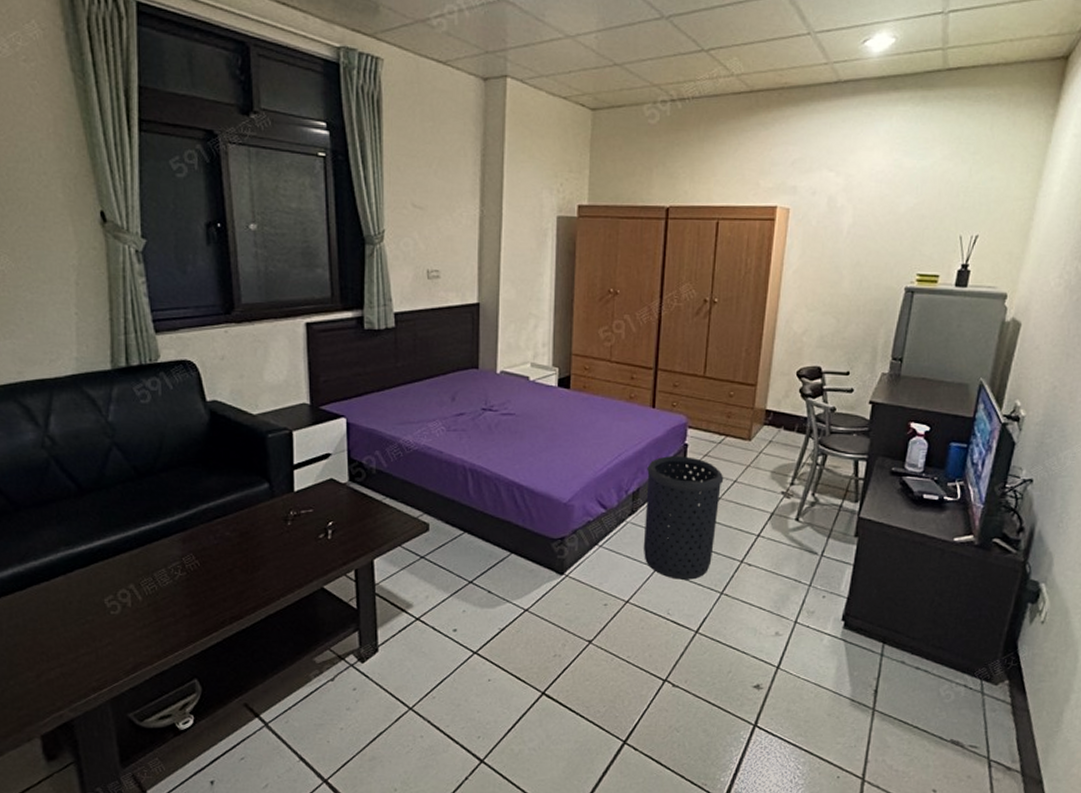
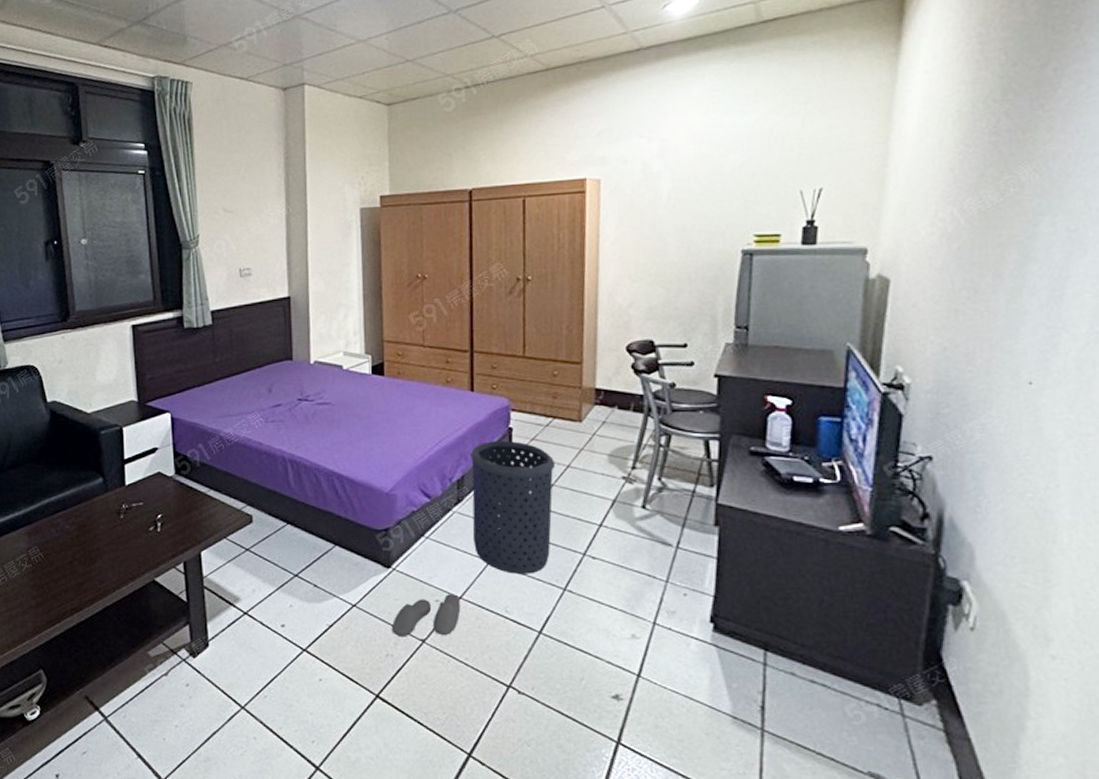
slippers: none [561,598,627,639] -> present [391,594,461,637]

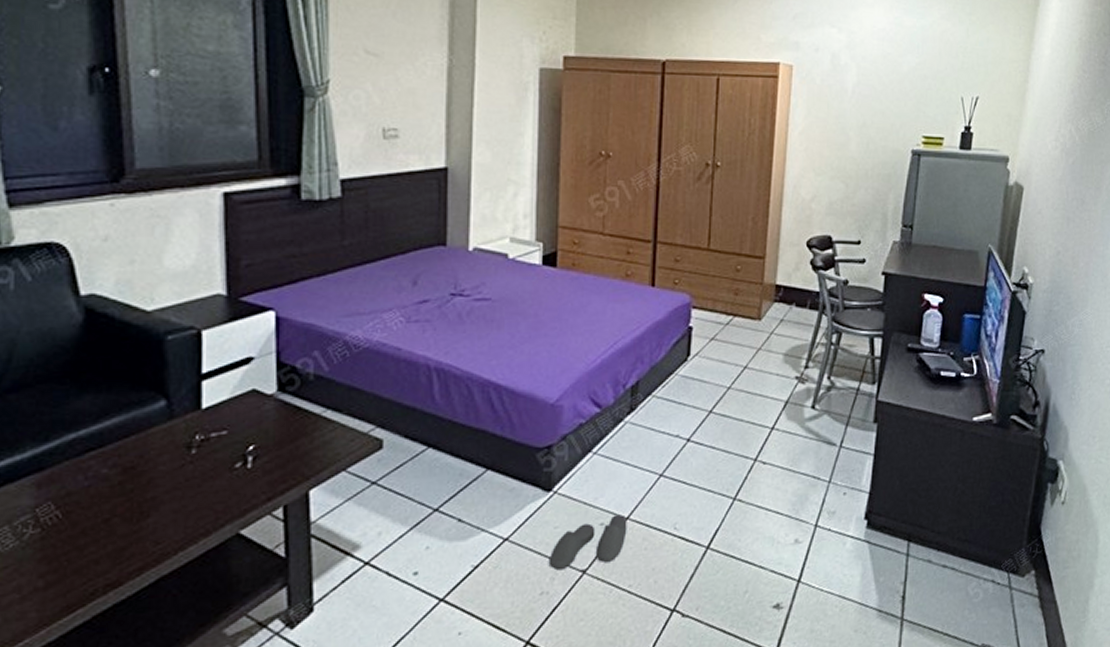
laundry basket: present [470,441,556,574] -> none [644,341,733,487]

